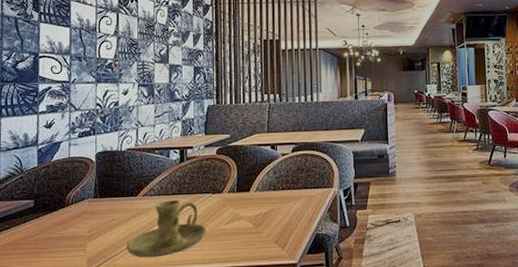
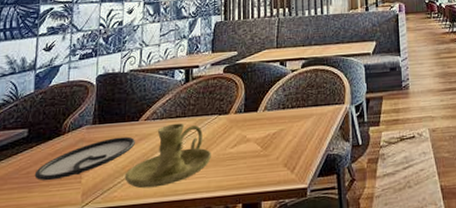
plate: none [42,210,134,248] -> present [34,136,135,181]

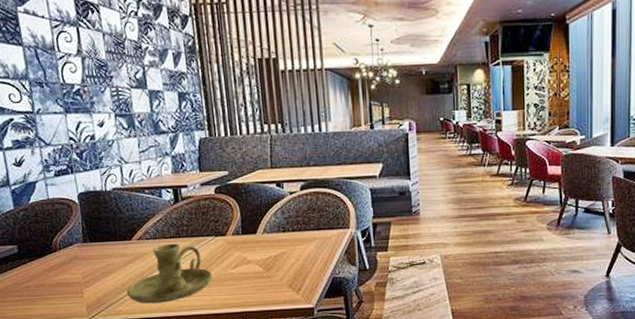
plate: present [34,136,135,181] -> none [34,255,131,295]

